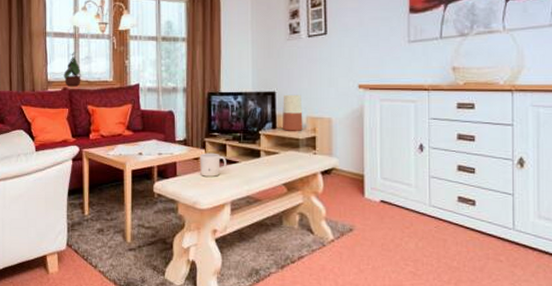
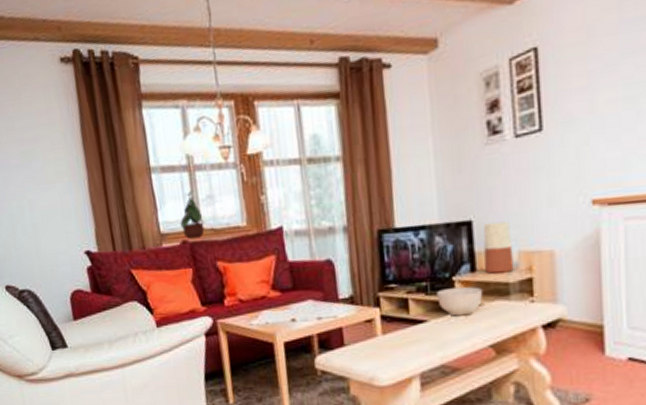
mug: present [199,153,227,177] -> none [372,311,411,344]
bowl: none [247,138,281,160] -> present [437,286,483,317]

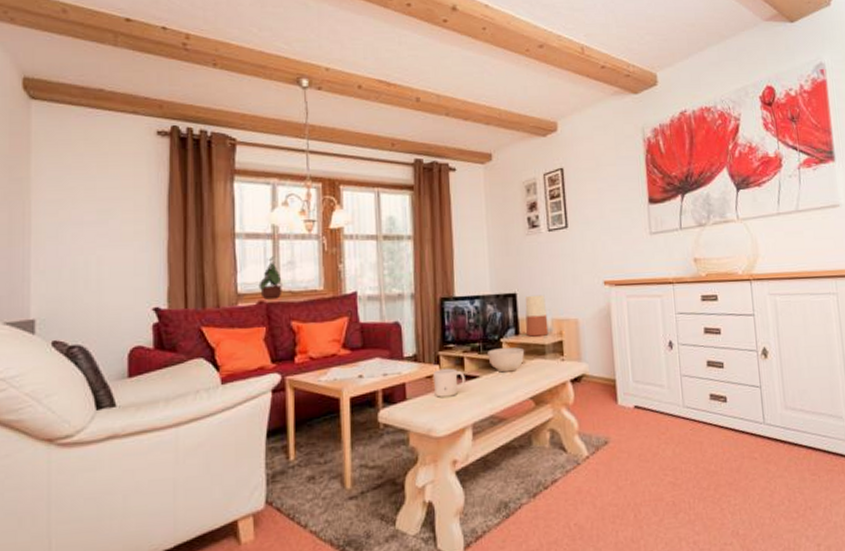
mug: none [372,311,411,344] -> present [432,368,466,397]

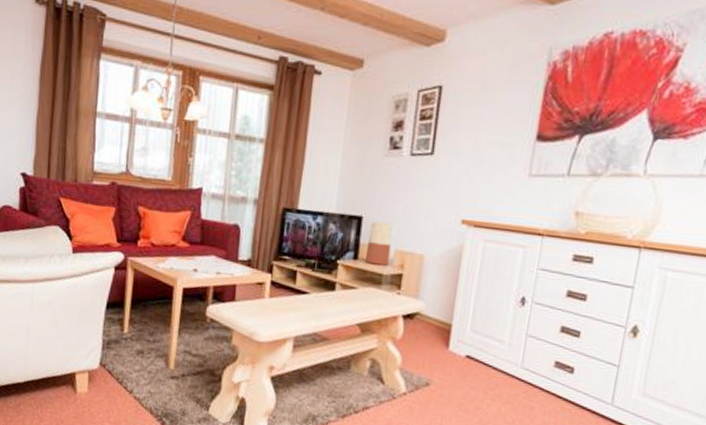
potted plant: present [258,256,284,300] -> none [113,140,136,183]
mug: present [432,368,466,397] -> none [263,278,295,307]
bowl: present [488,347,525,373] -> none [321,269,361,295]

